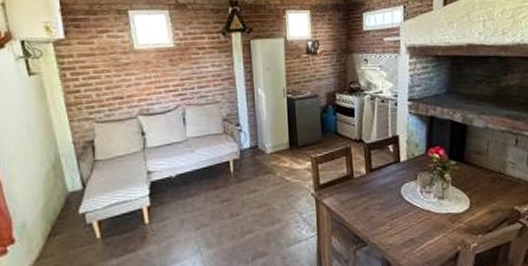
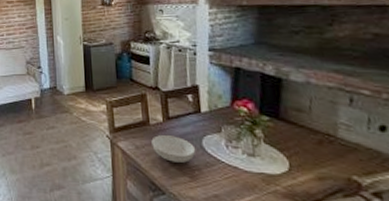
serving bowl: none [355,187,395,213] -> present [151,135,196,163]

